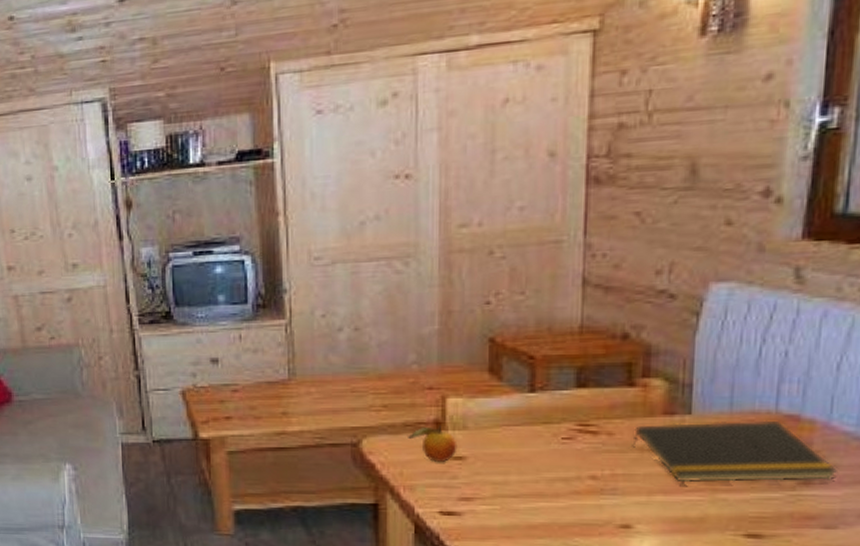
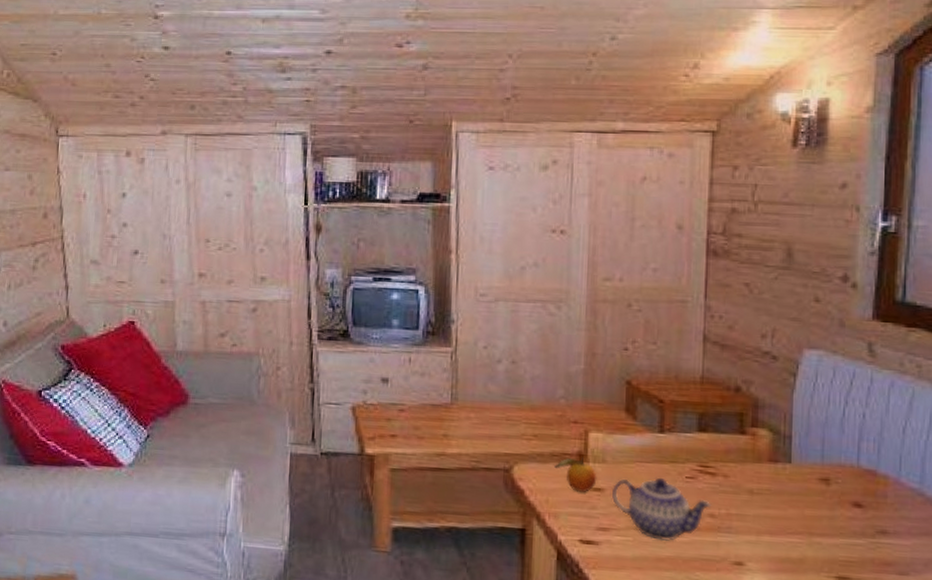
teapot: none [474,440,593,508] -> present [611,477,712,542]
notepad: present [632,420,838,483] -> none [744,469,907,531]

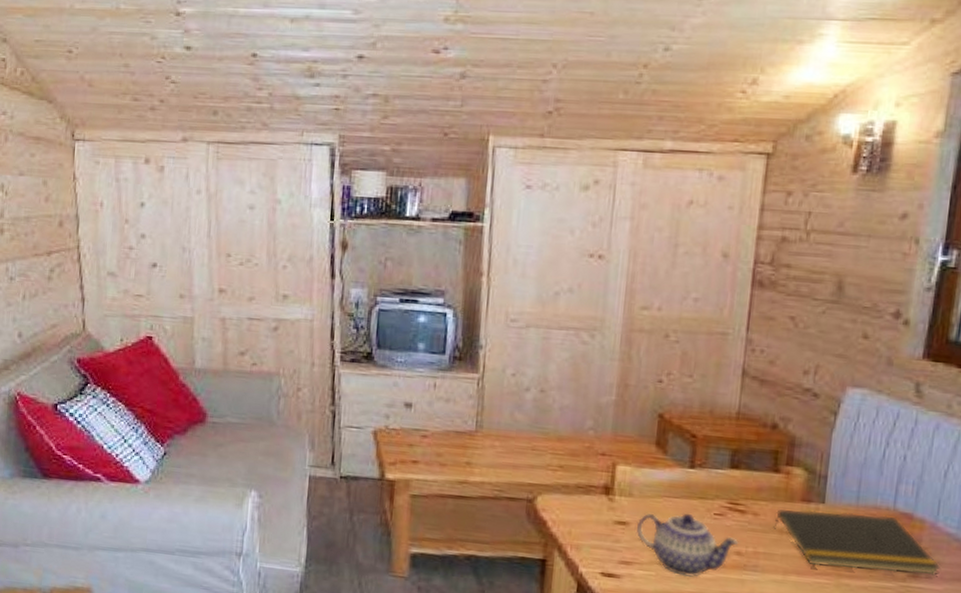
fruit: present [554,457,597,492] -> none [579,489,623,525]
notepad: none [744,469,907,531] -> present [773,509,940,576]

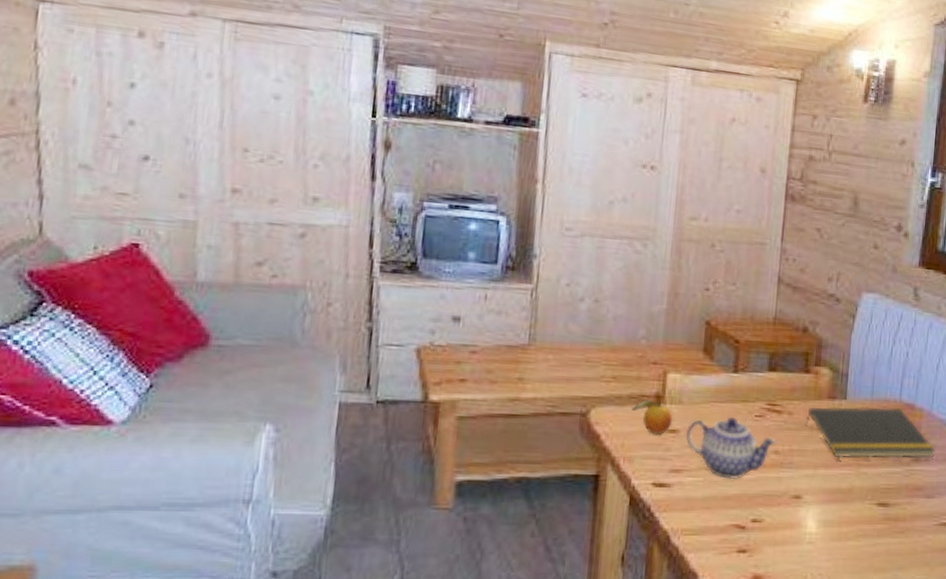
fruit: none [579,489,623,525] -> present [632,398,673,434]

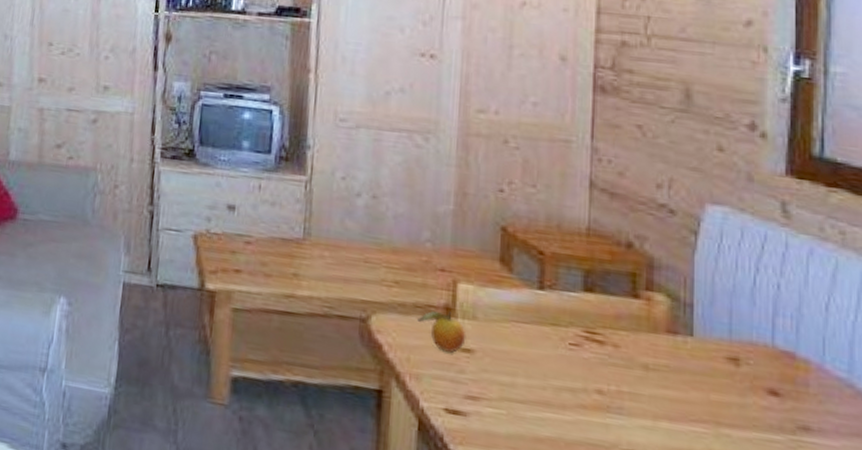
teapot: present [685,416,777,480] -> none [482,341,599,419]
notepad: present [805,406,935,459] -> none [637,341,834,429]

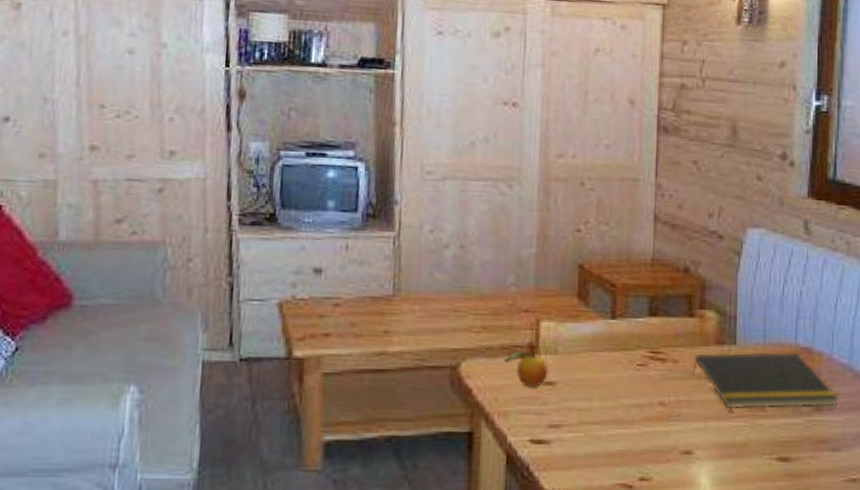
notepad: none [637,341,834,429] -> present [692,351,839,409]

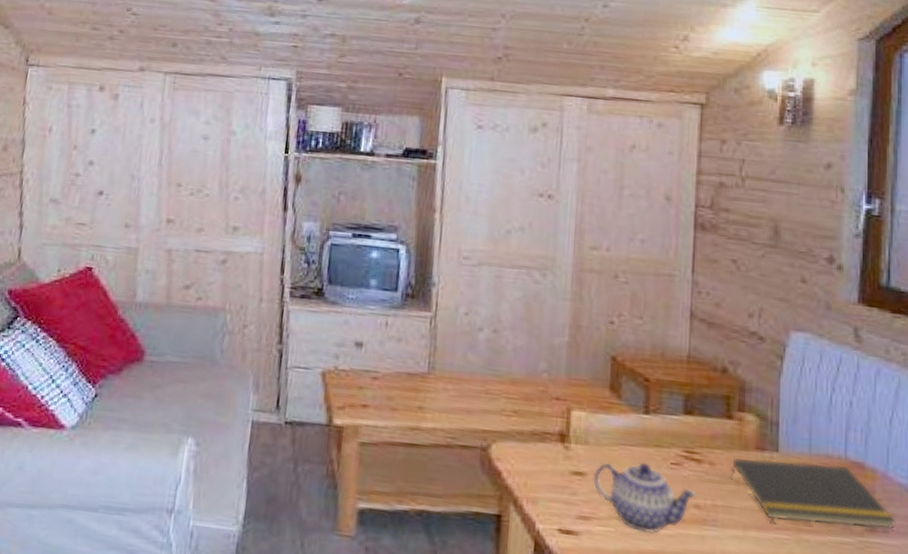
fruit: present [504,349,549,387] -> none [534,437,579,476]
teapot: none [562,366,662,435] -> present [593,462,697,534]

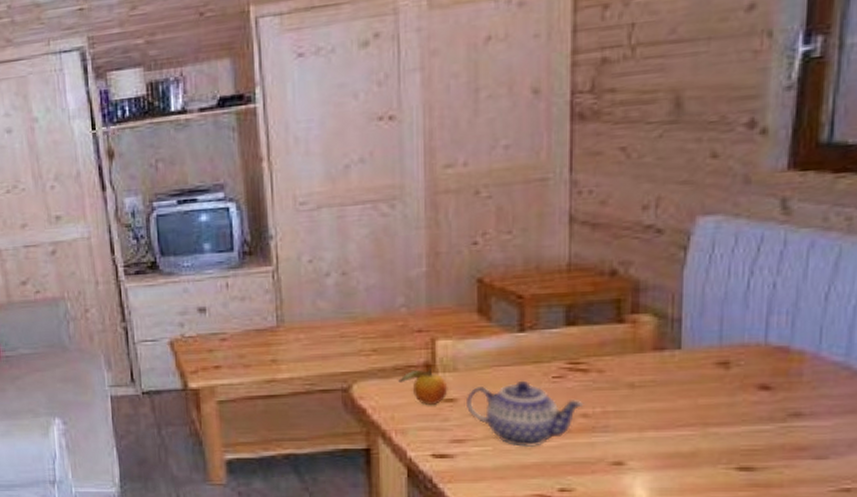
fruit: none [534,437,579,476] -> present [398,368,448,405]
notepad: present [730,458,895,529] -> none [623,352,828,418]

